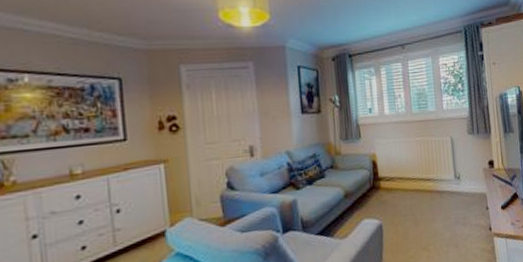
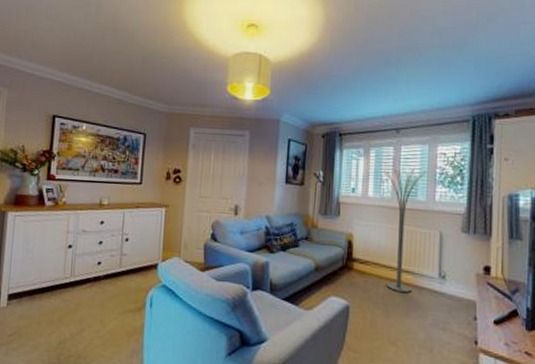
floor lamp: none [395,79,434,201] -> present [384,166,427,293]

